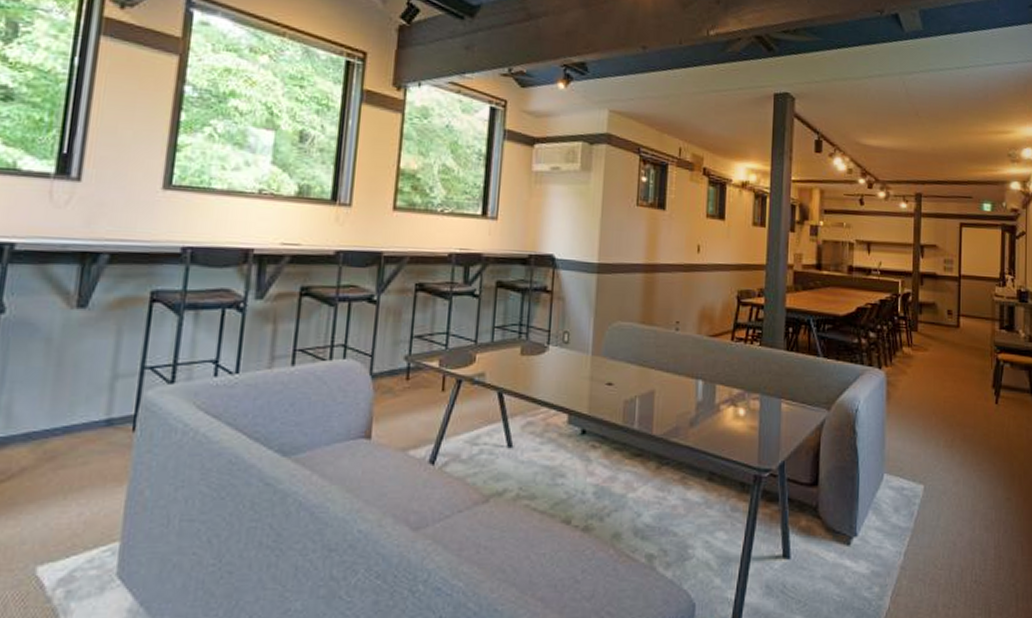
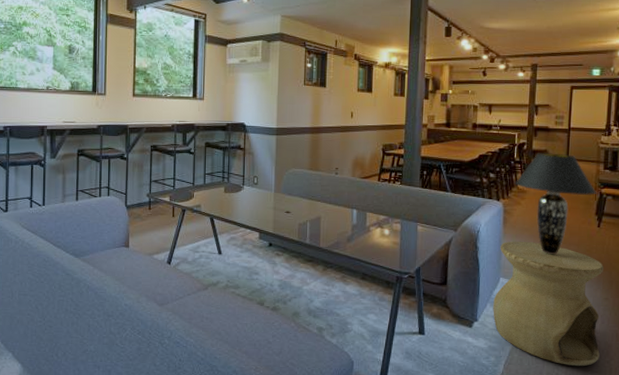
side table: none [876,423,1004,594] -> present [493,241,604,367]
table lamp: none [899,306,992,441] -> present [515,153,596,255]

